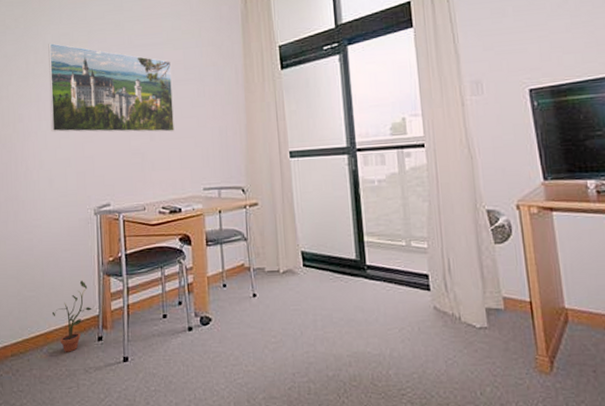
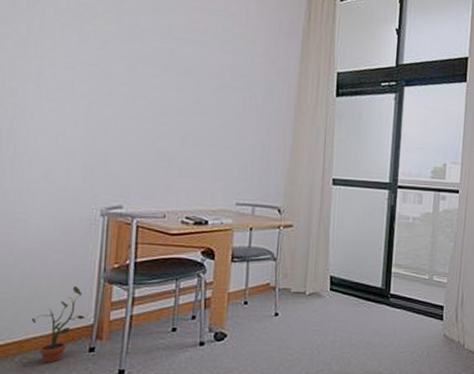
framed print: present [48,42,174,132] -> none [54,10,216,140]

